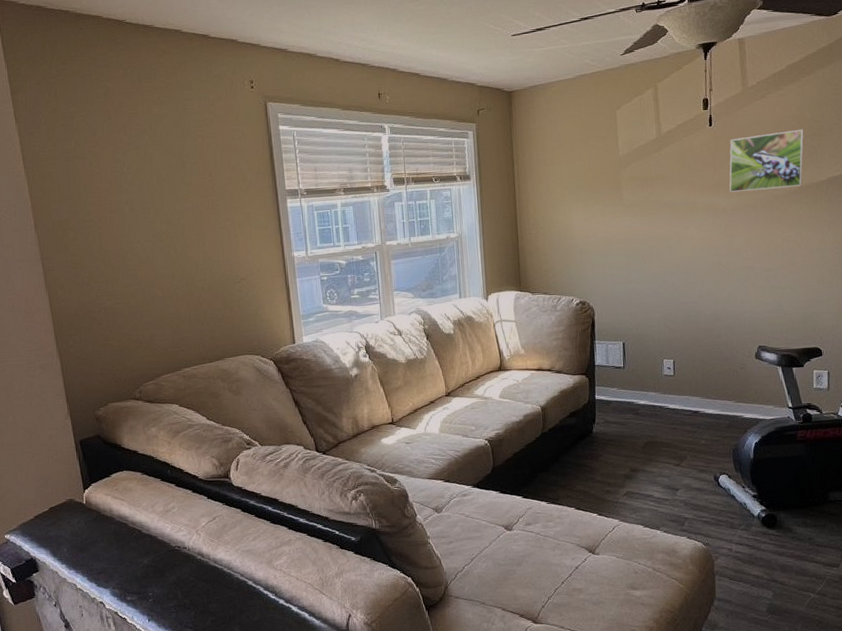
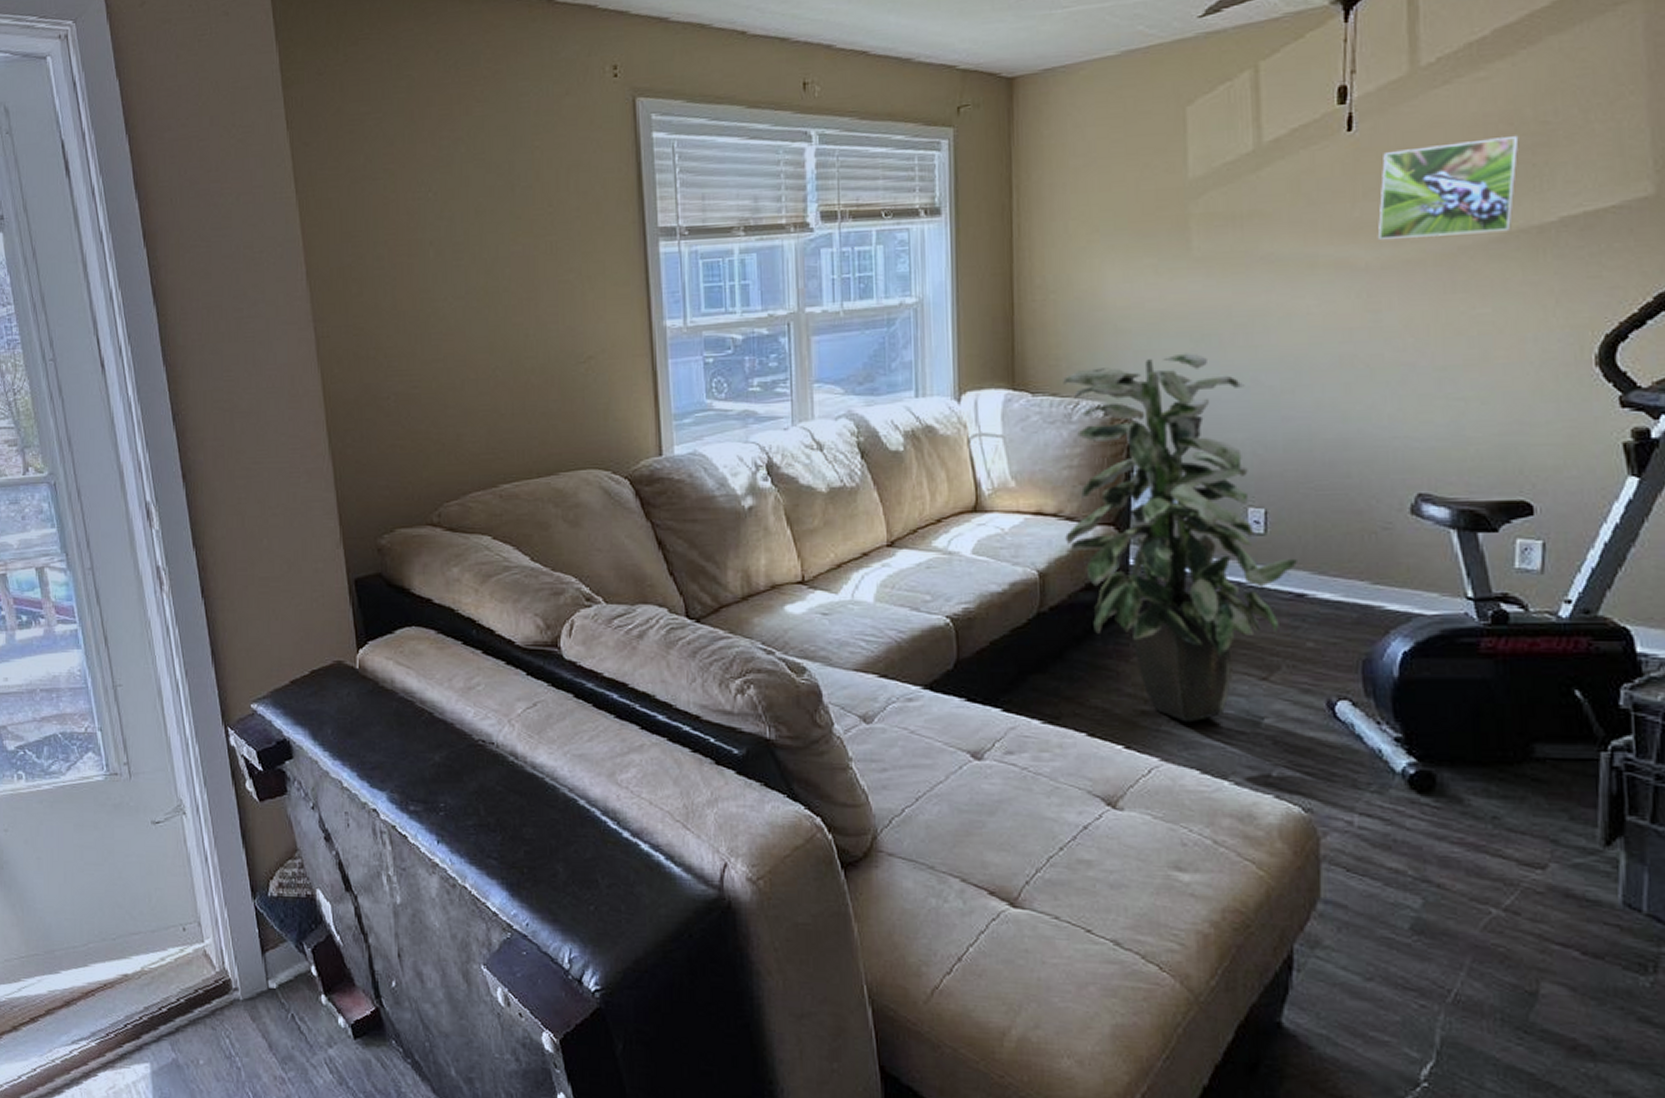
indoor plant: none [550,264,694,496] -> present [1063,353,1299,723]

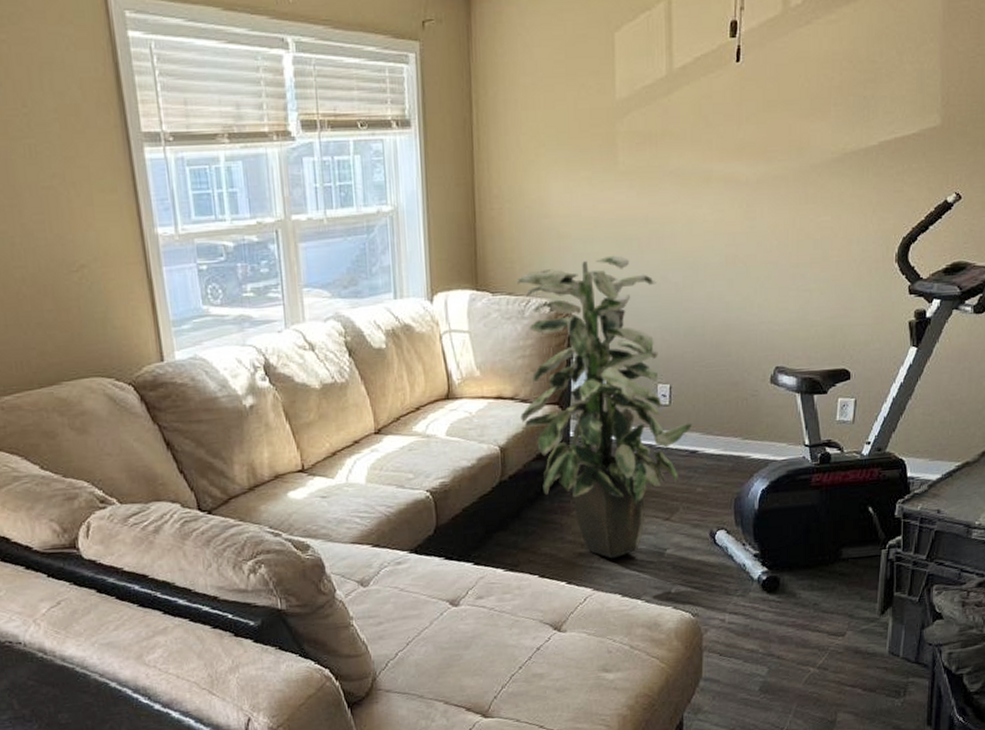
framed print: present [1377,135,1519,239] -> none [755,71,856,158]

